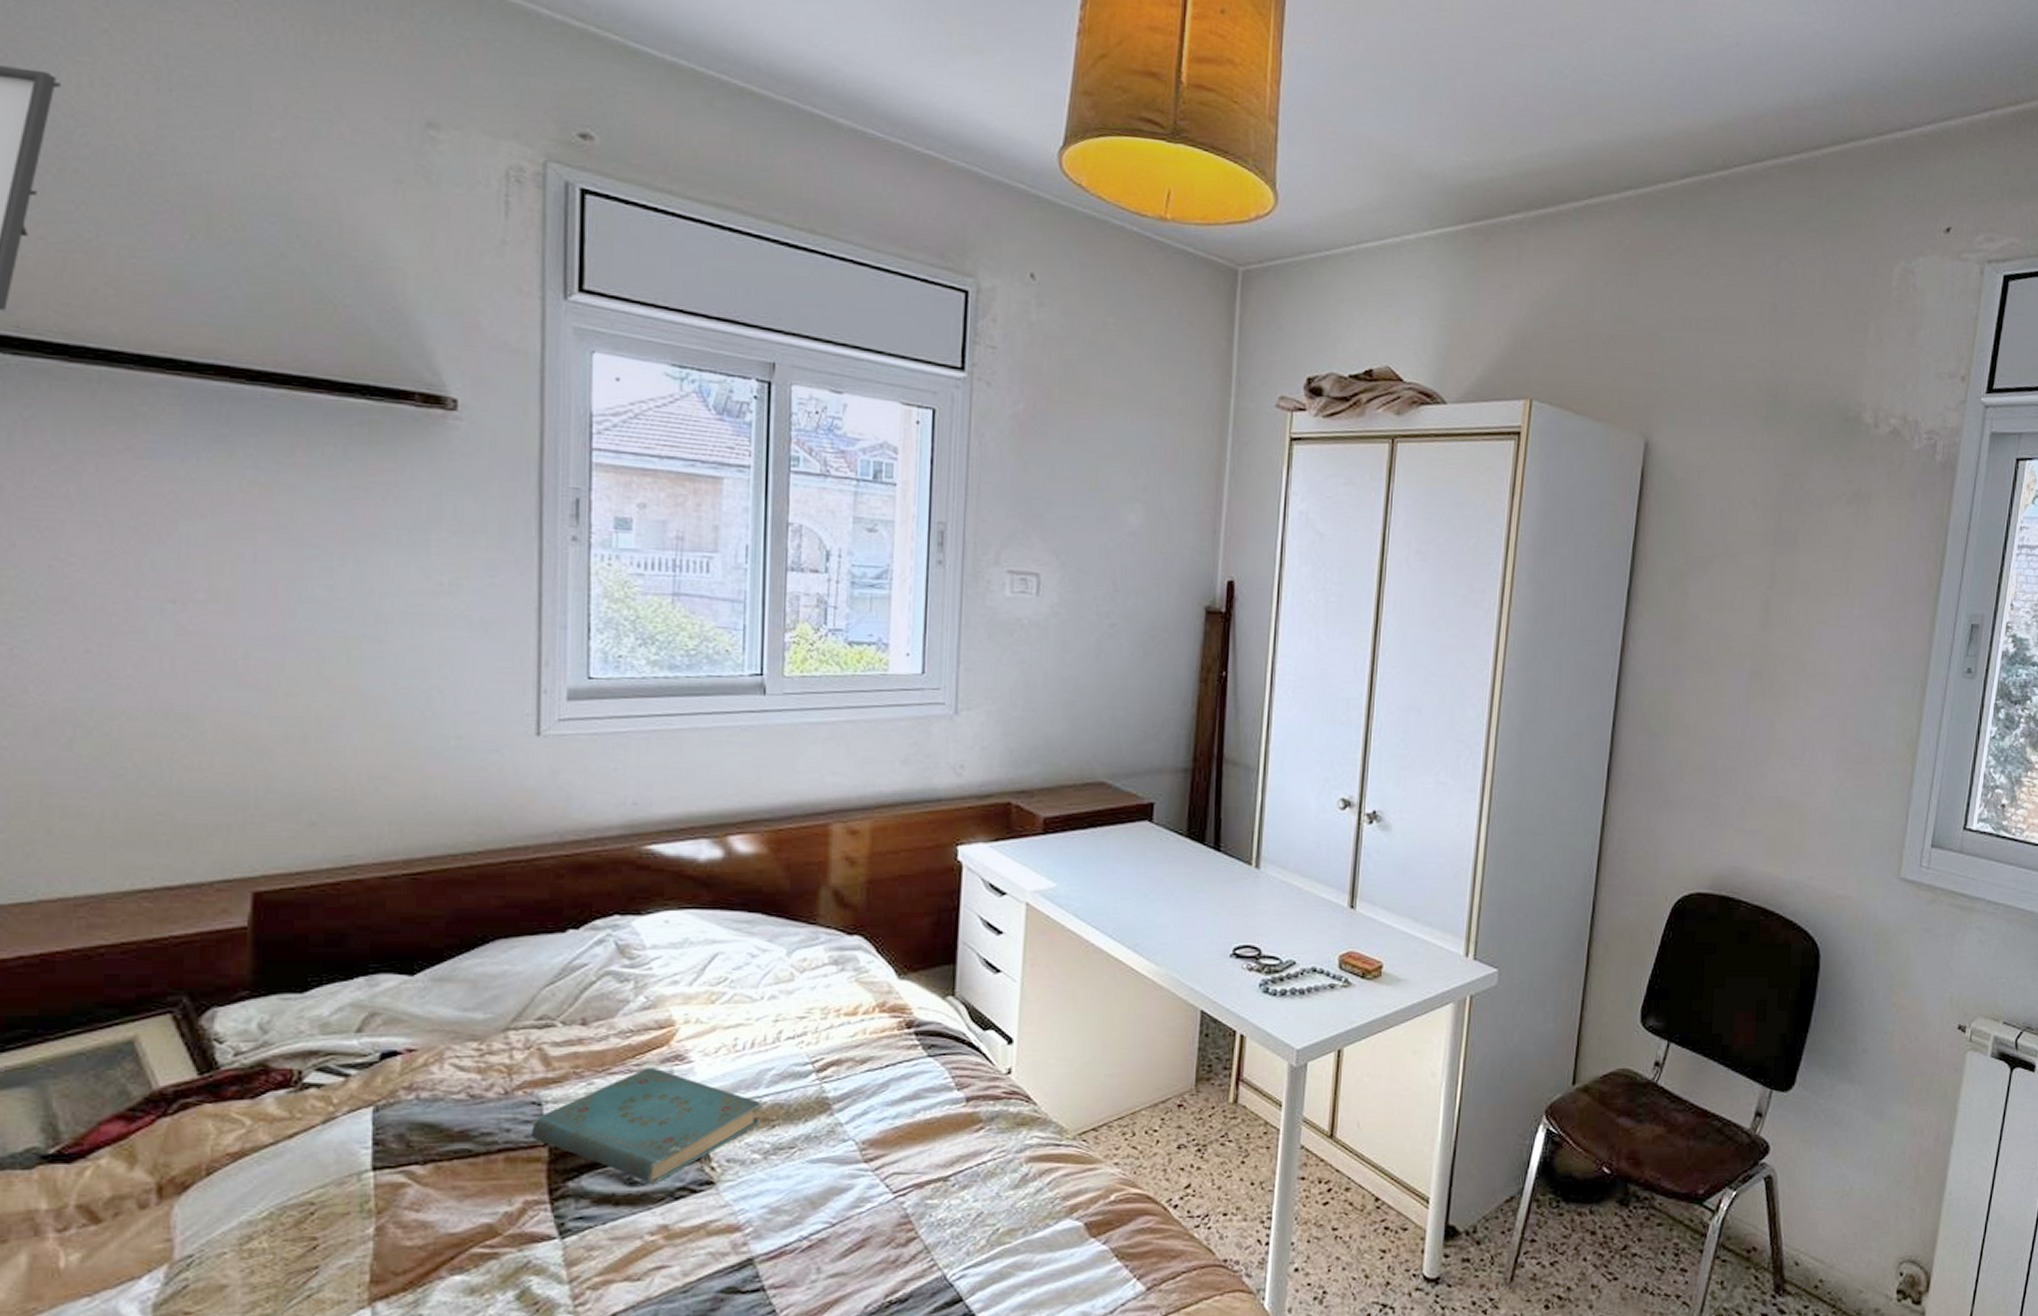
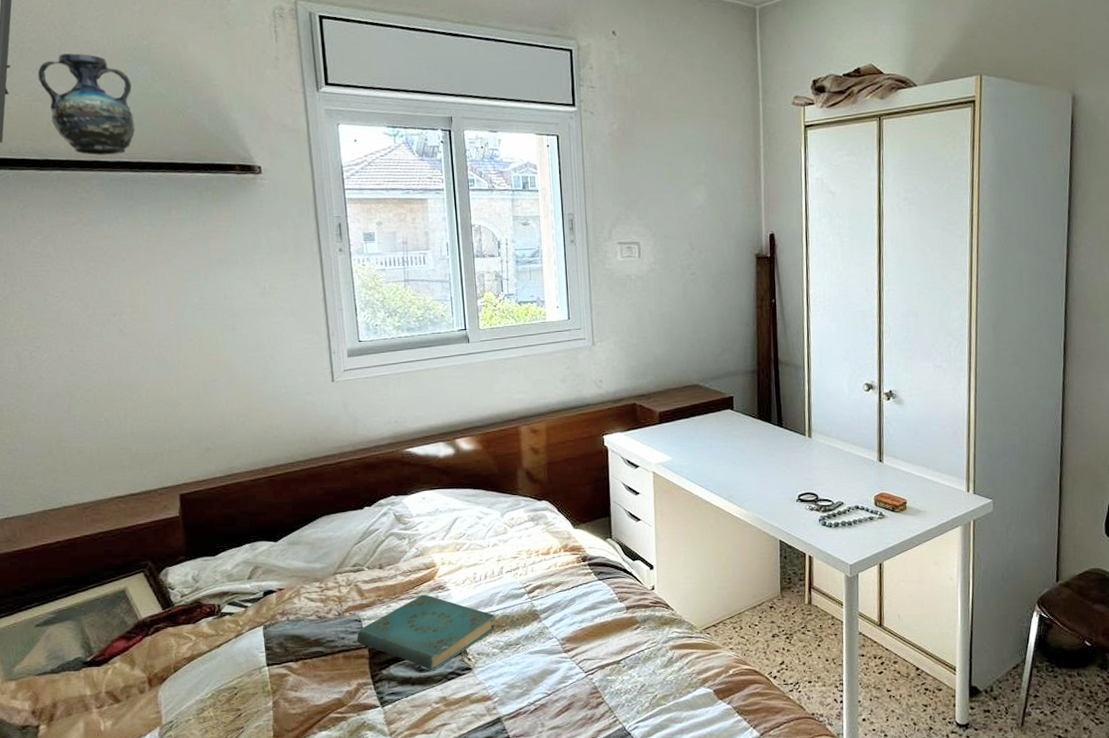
vase: none [84,186,251,353] -> present [37,53,136,155]

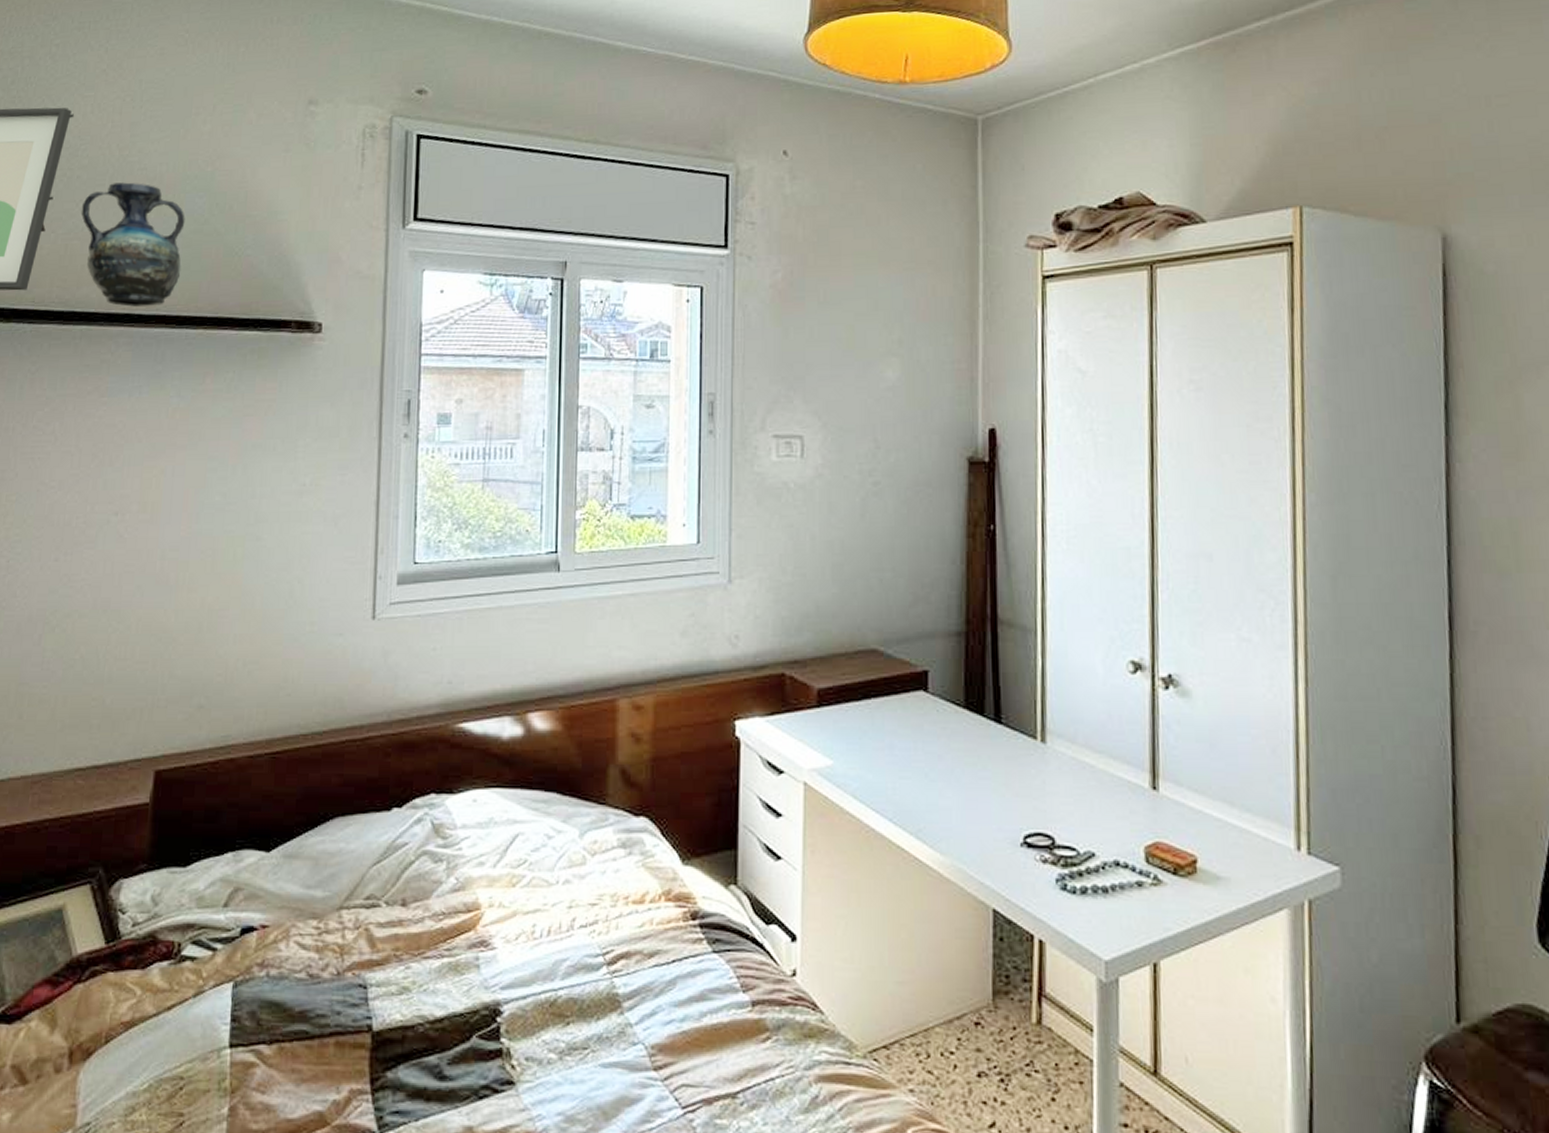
book: present [357,594,496,670] -> none [357,953,557,1079]

